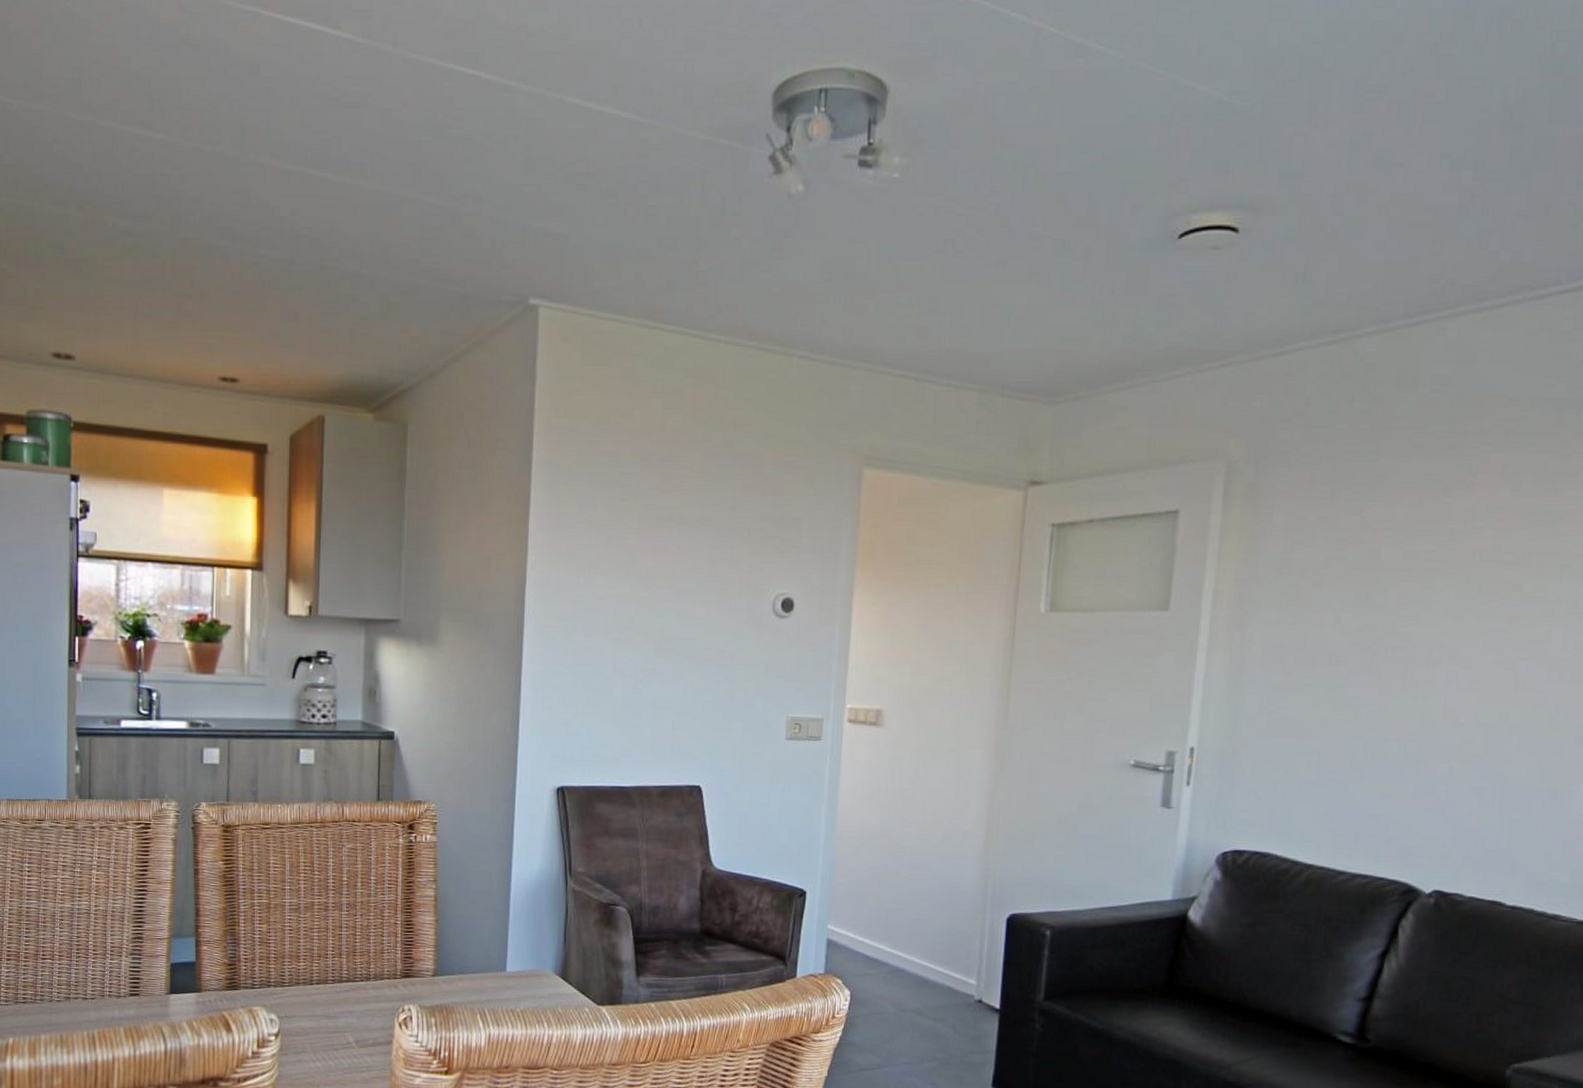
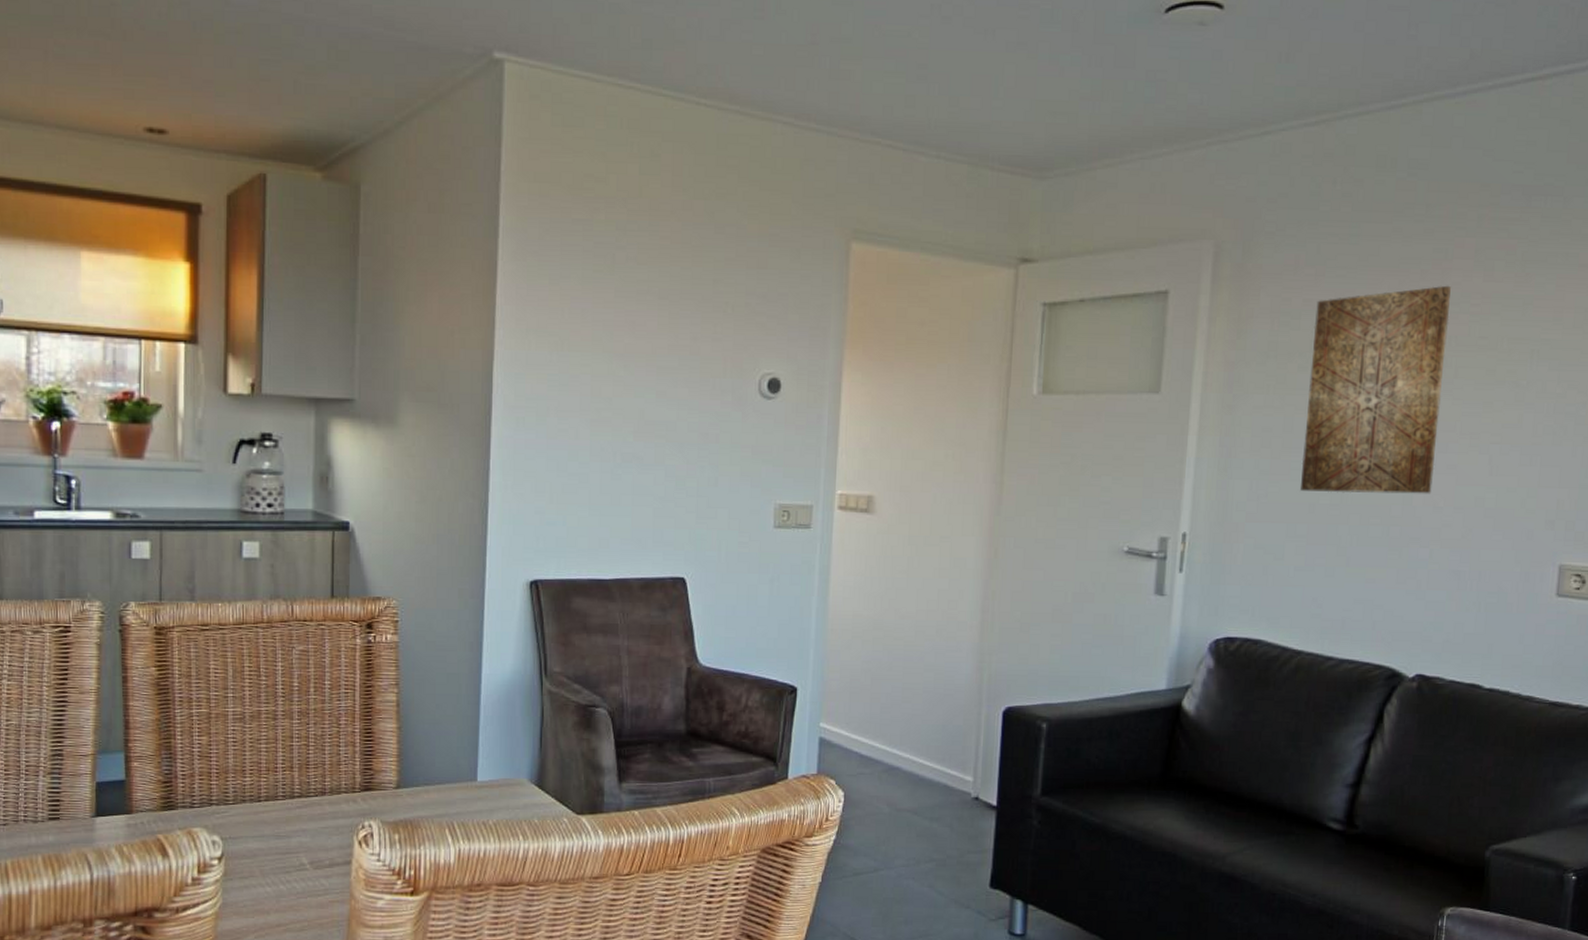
wall art: none [1313,500,1475,710] -> present [1301,285,1451,494]

